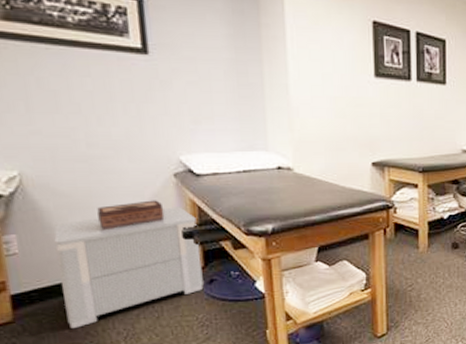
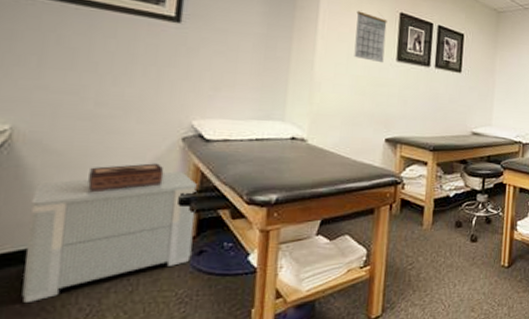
calendar: none [325,23,361,81] -> present [354,10,387,63]

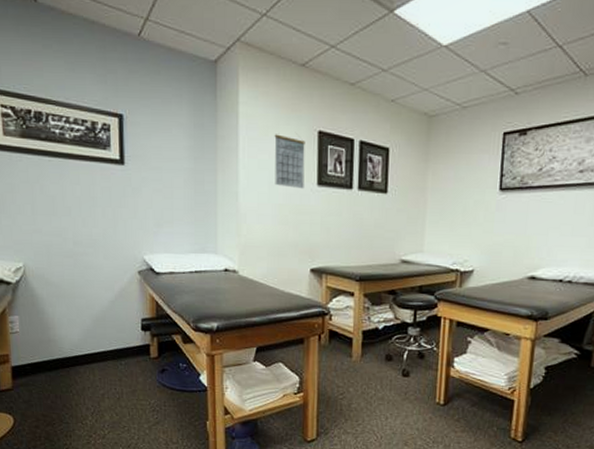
nightstand: present [22,171,197,302] -> none [45,301,156,400]
tissue box: present [88,163,164,193] -> none [78,293,129,318]

